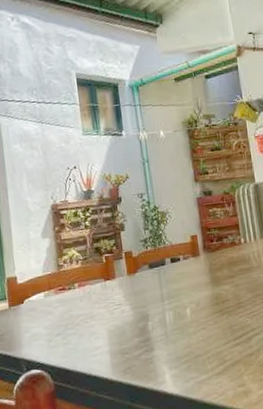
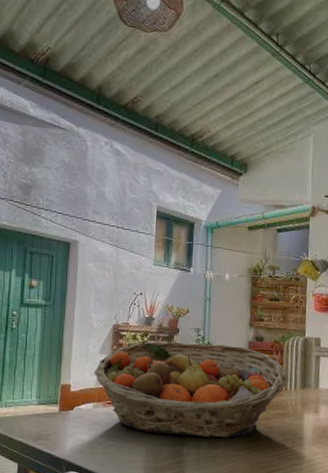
fruit basket: none [38,204,245,314] -> present [93,341,287,438]

